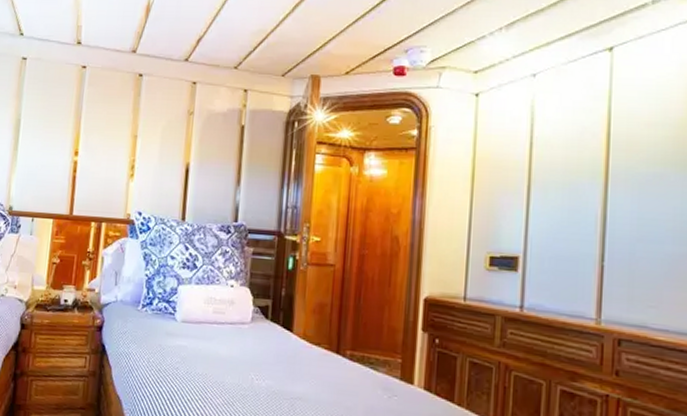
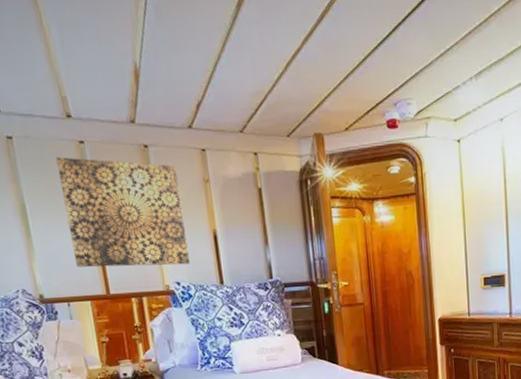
wall art: none [49,79,164,195] -> present [56,157,190,267]

